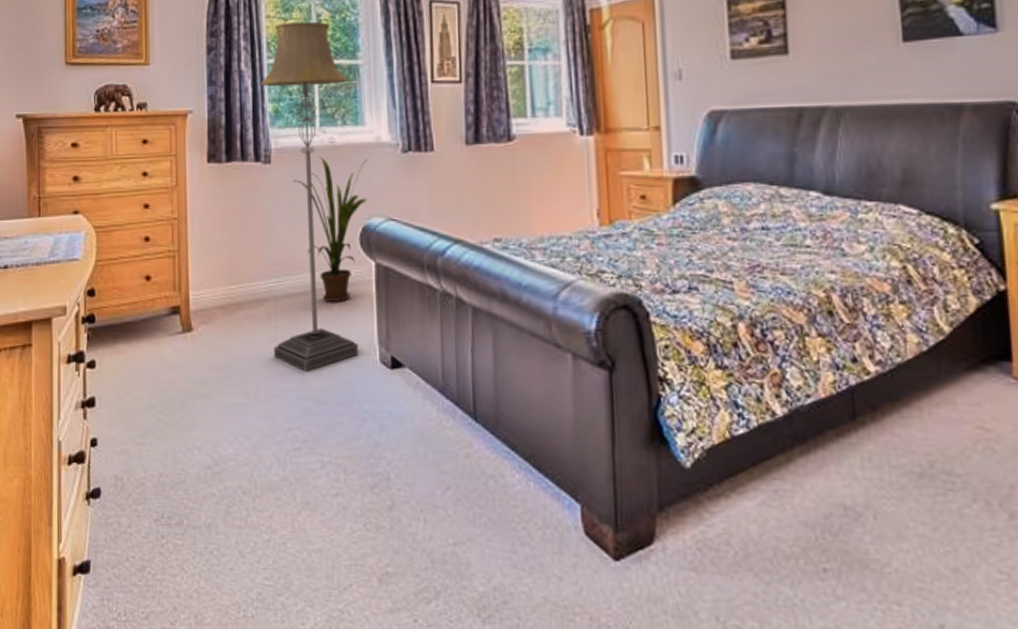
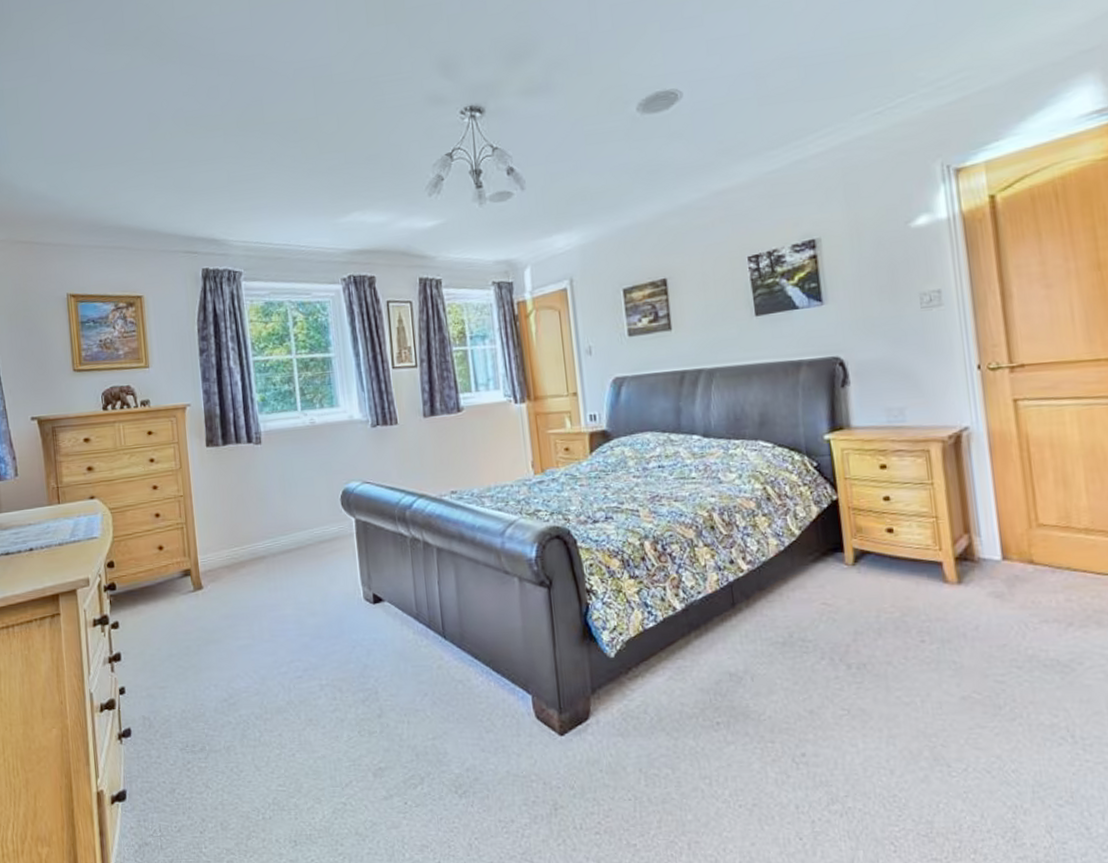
floor lamp: present [261,21,358,372] -> none [249,323,345,613]
house plant: present [293,156,368,302] -> none [281,435,345,554]

